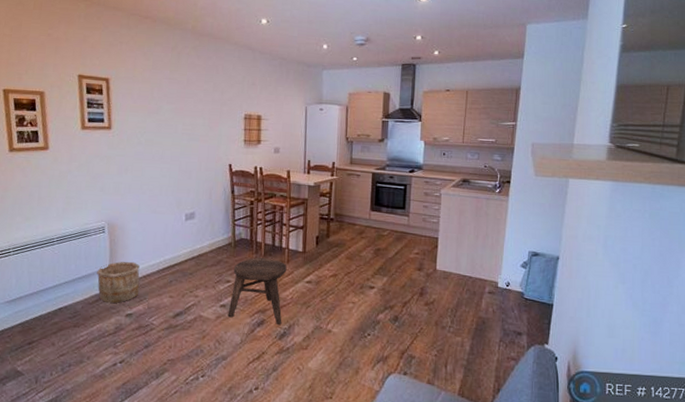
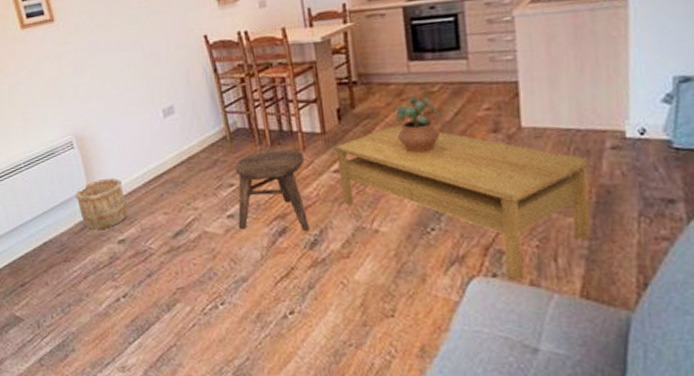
coffee table: none [310,254,475,379] -> present [335,124,591,280]
potted plant: none [354,236,387,278] -> present [392,96,443,153]

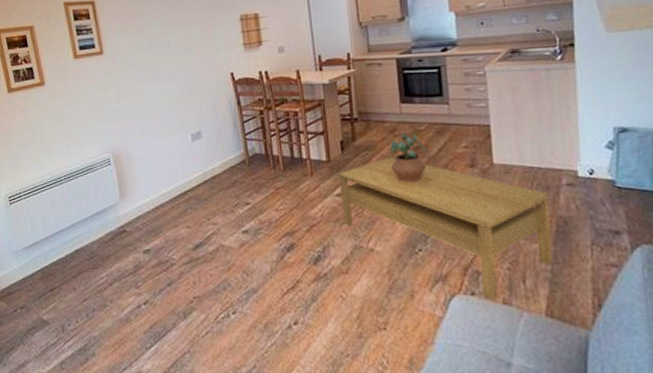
wooden bucket: present [74,177,128,230] -> none [107,192,154,240]
stool: present [235,148,310,231] -> none [251,173,315,247]

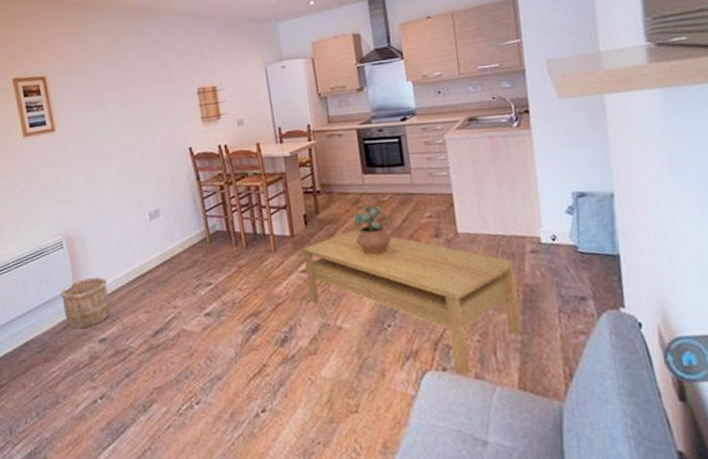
wooden bucket: none [107,192,154,240] -> present [59,276,111,329]

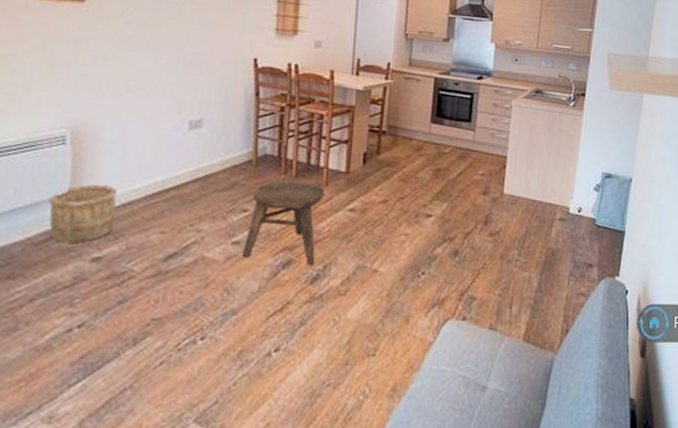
stool: none [213,249,281,328] -> present [242,179,325,265]
coffee table: present [302,229,522,374] -> none [352,175,544,324]
potted plant: present [350,205,393,255] -> none [409,153,449,204]

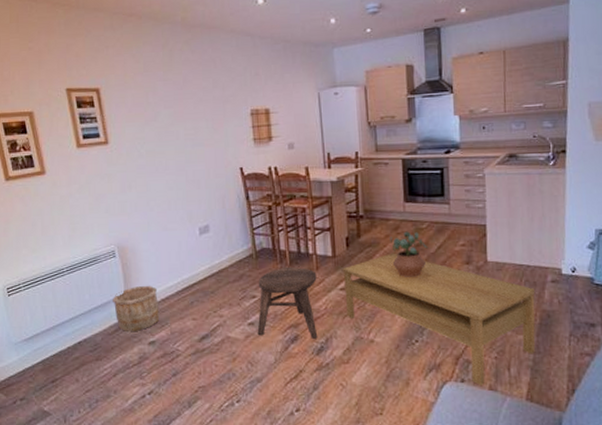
coffee table: none [352,175,544,324] -> present [342,253,536,385]
potted plant: none [409,153,449,204] -> present [390,231,429,277]

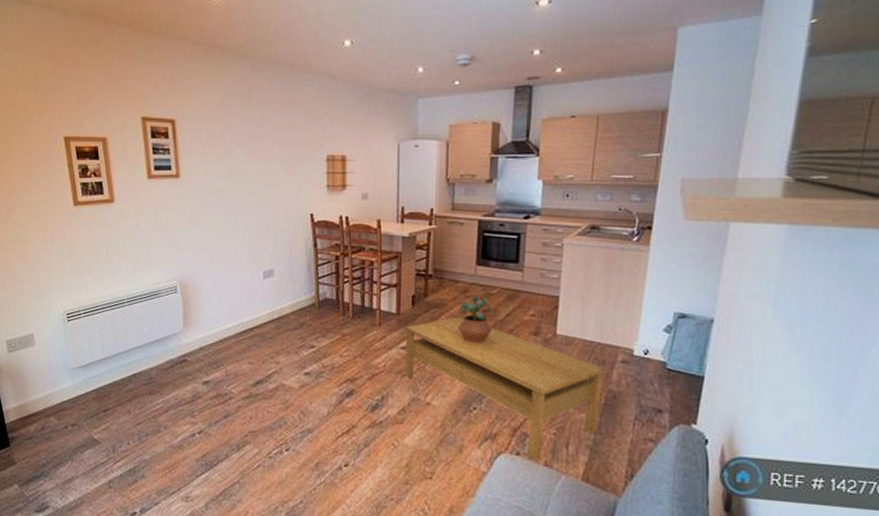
wooden bucket: present [111,285,160,331] -> none [169,324,217,369]
stool: present [257,267,318,339] -> none [312,320,379,396]

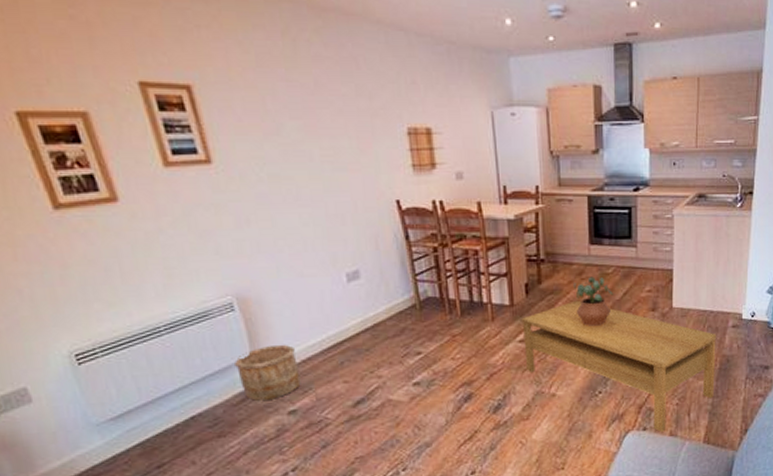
wooden bucket: none [169,324,217,369] -> present [233,344,301,401]

